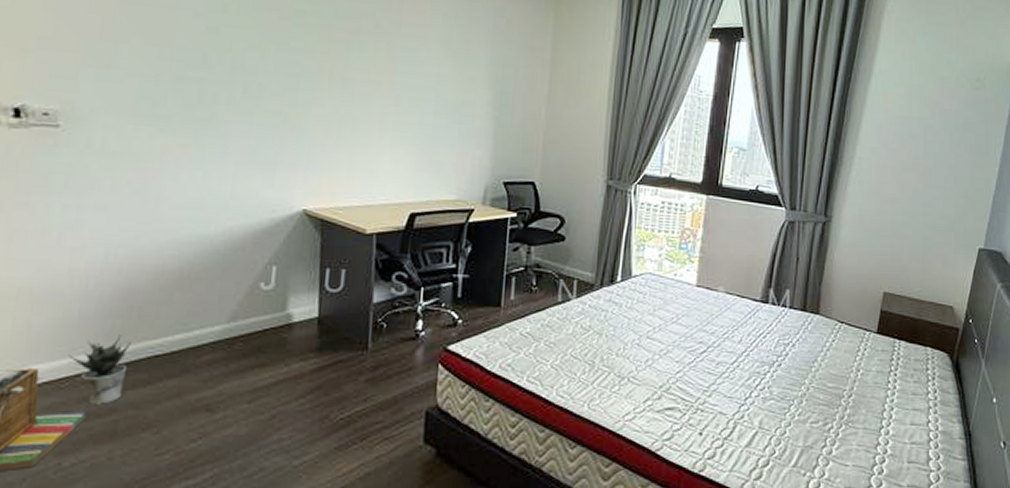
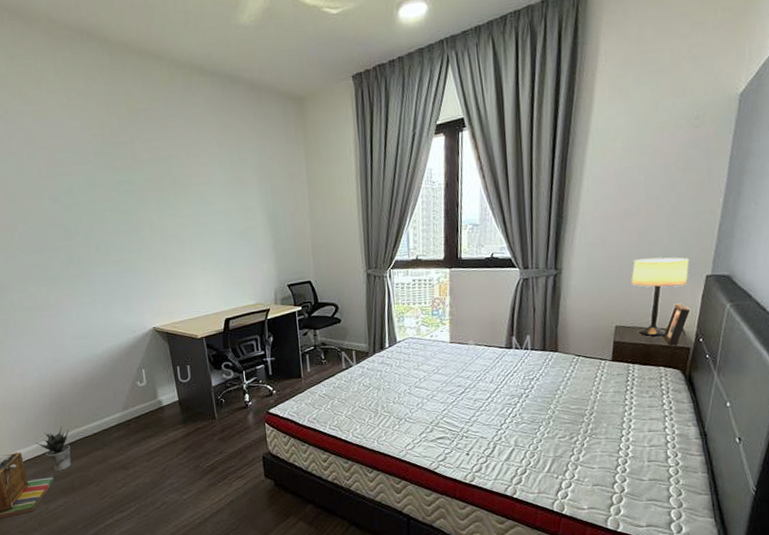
table lamp: none [903,219,962,311] -> present [631,257,689,337]
picture frame: none [933,275,962,324] -> present [663,303,691,346]

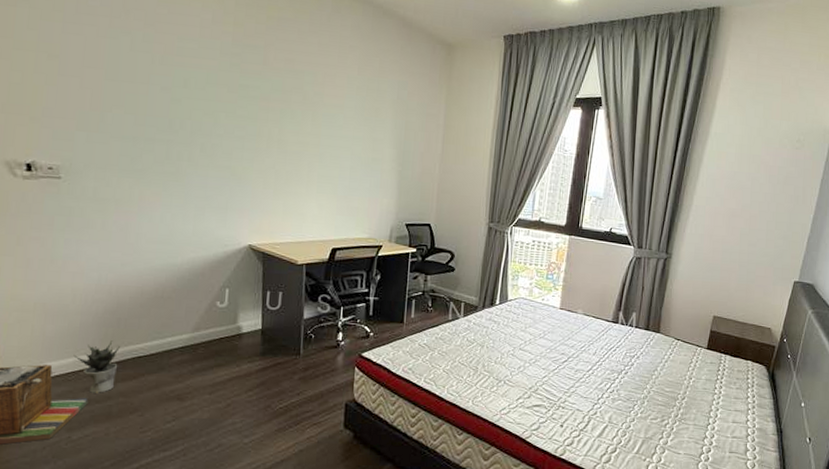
table lamp: present [631,257,689,337] -> none [731,256,781,331]
picture frame: present [663,303,691,346] -> none [754,303,779,343]

